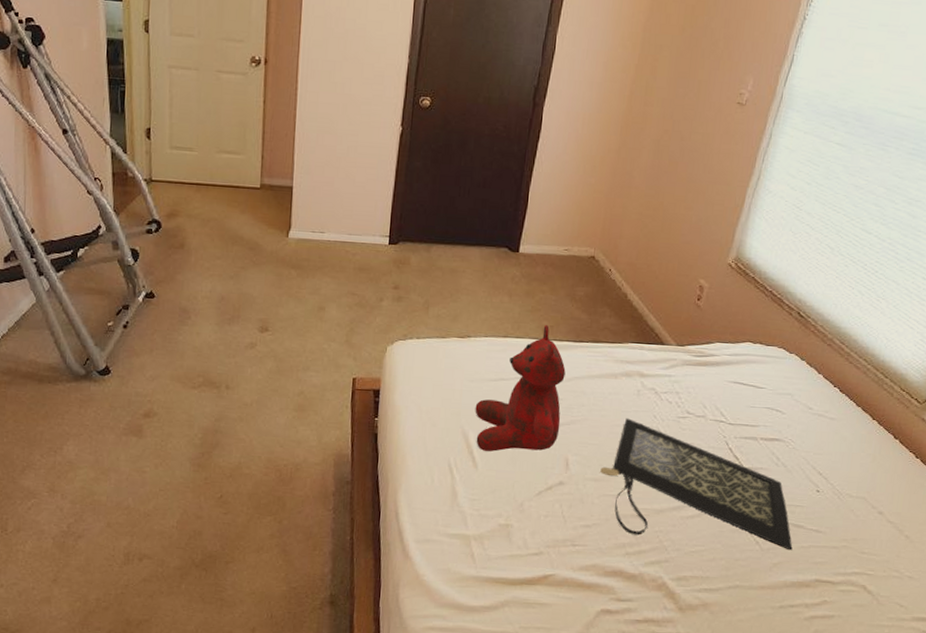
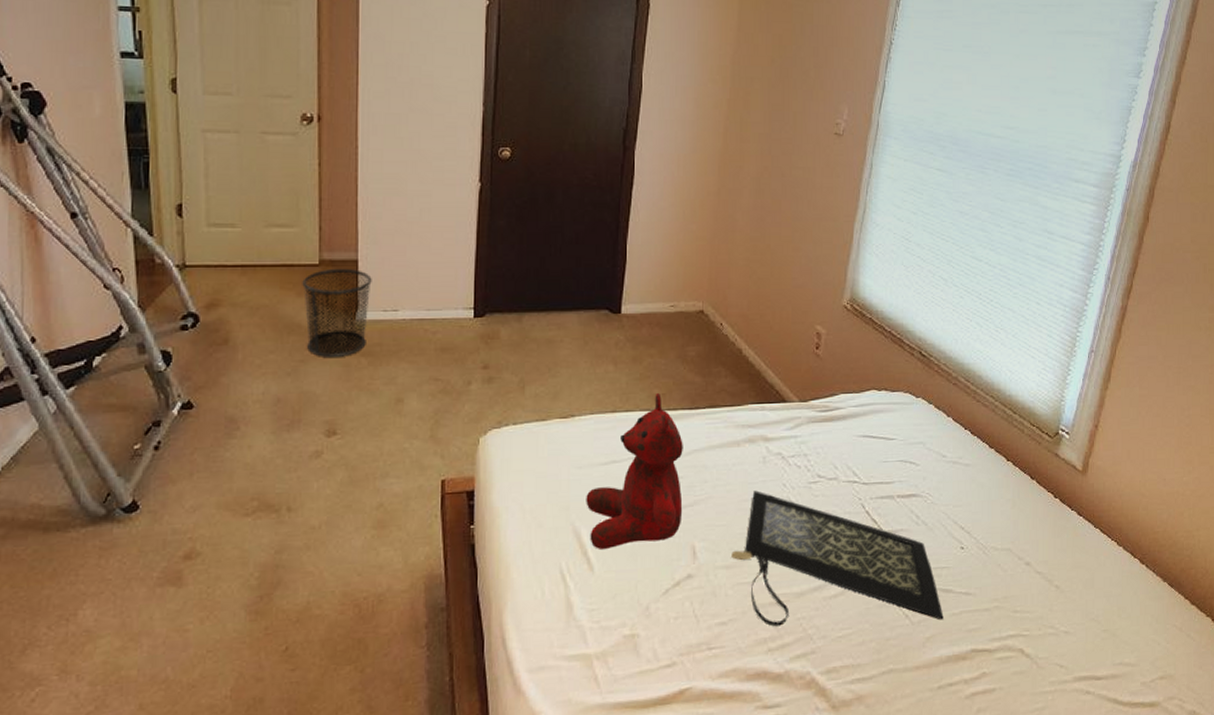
waste bin: none [245,192,304,268] -> present [302,268,372,357]

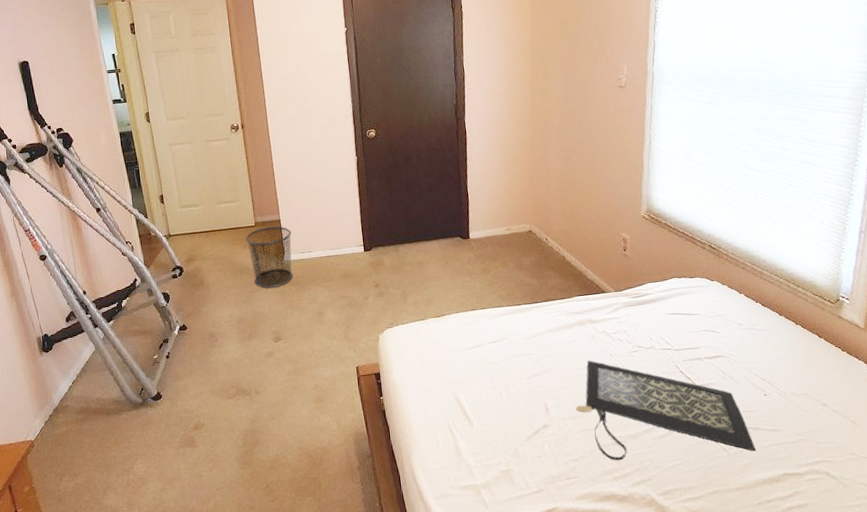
teddy bear: present [586,393,683,549] -> none [460,294,534,410]

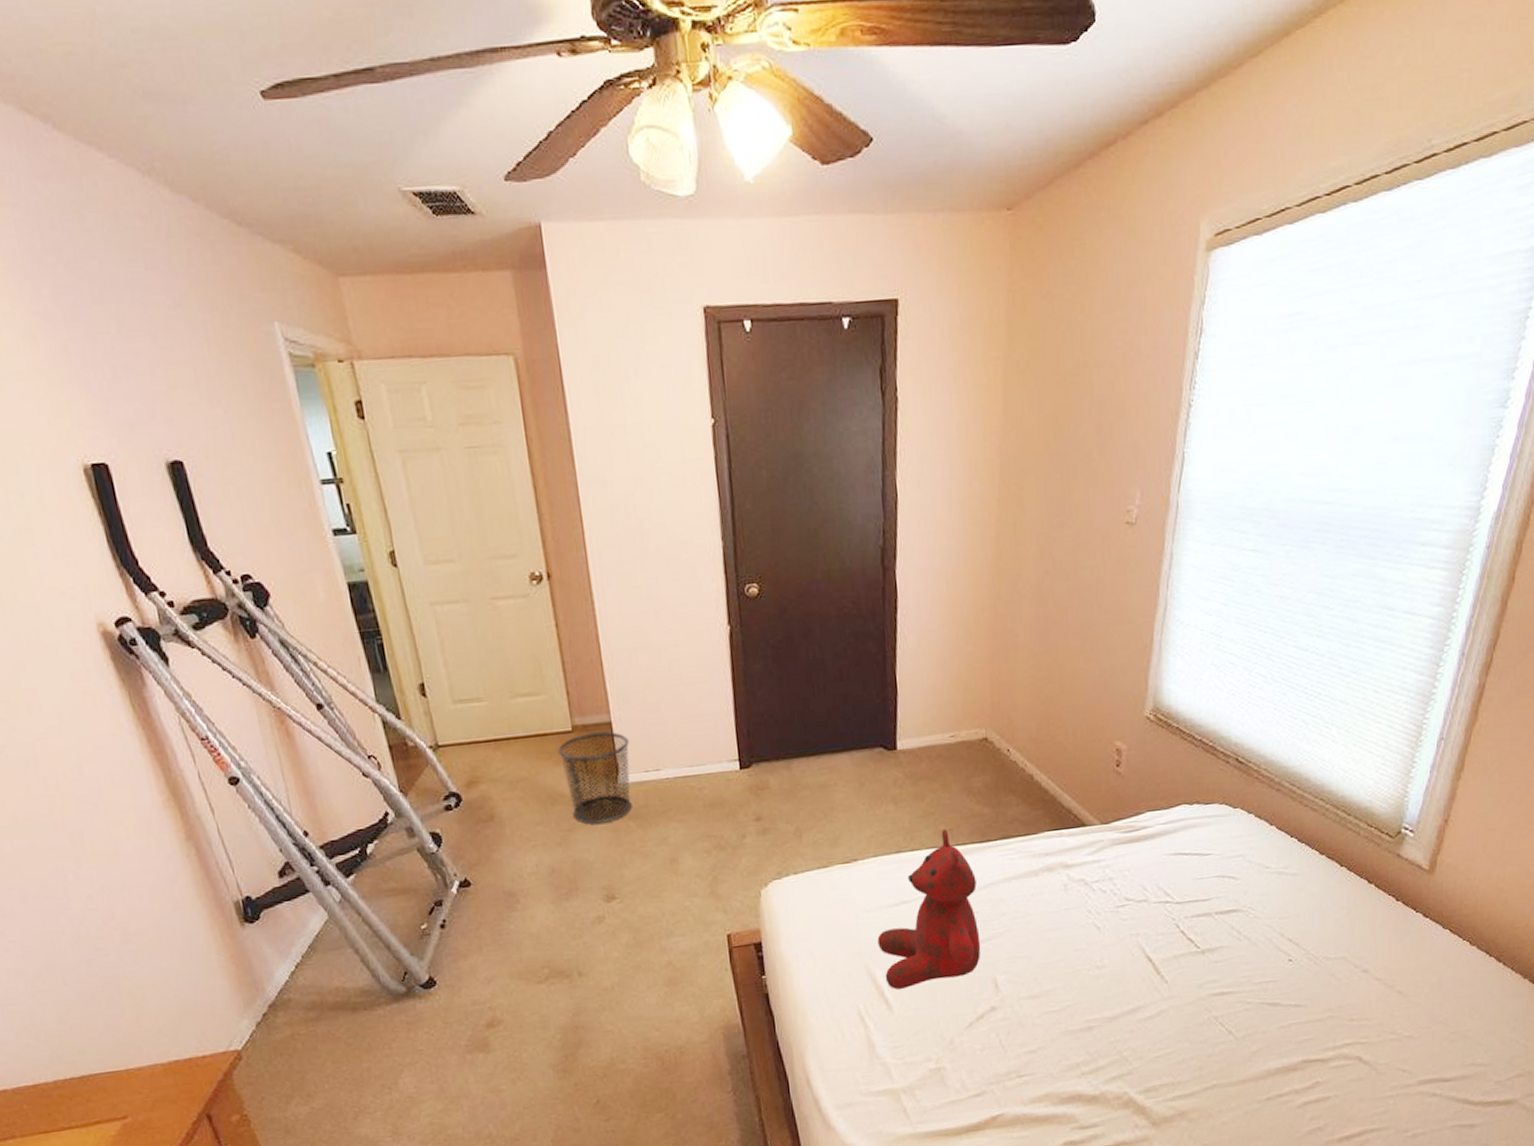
teddy bear: none [460,294,534,410] -> present [877,829,981,990]
clutch bag: present [576,360,756,461] -> none [1036,919,1271,1052]

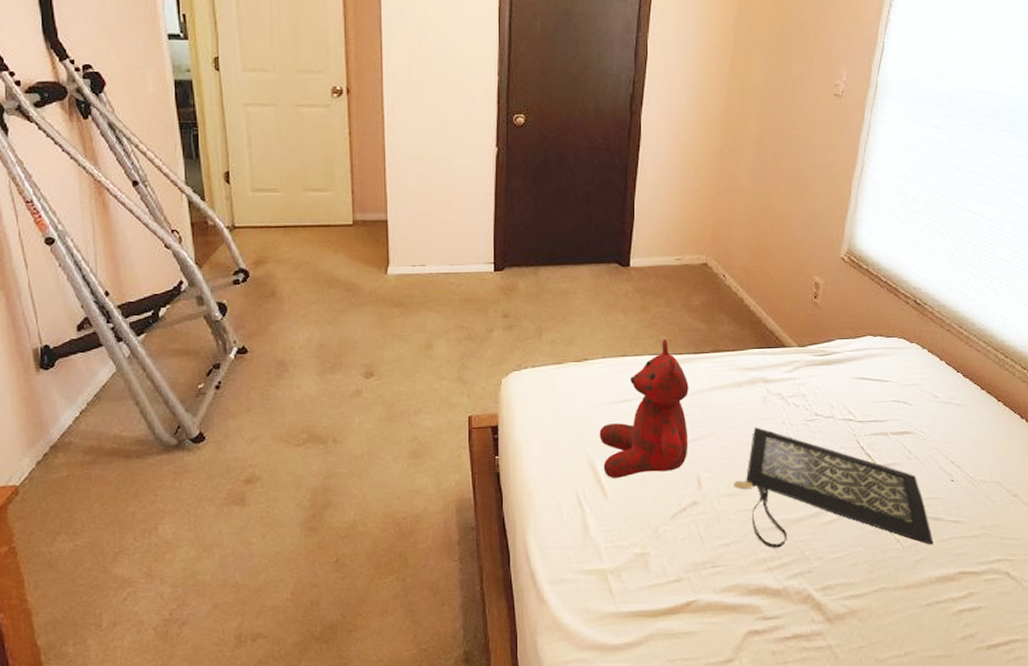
waste bin: present [558,731,632,824] -> none [338,227,401,308]
clutch bag: none [1036,919,1271,1052] -> present [734,427,933,549]

